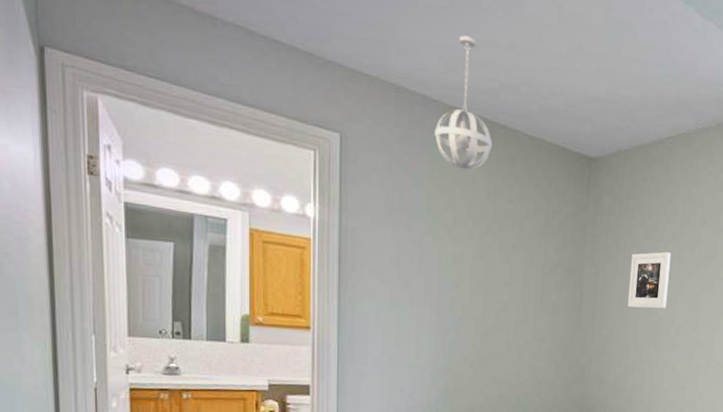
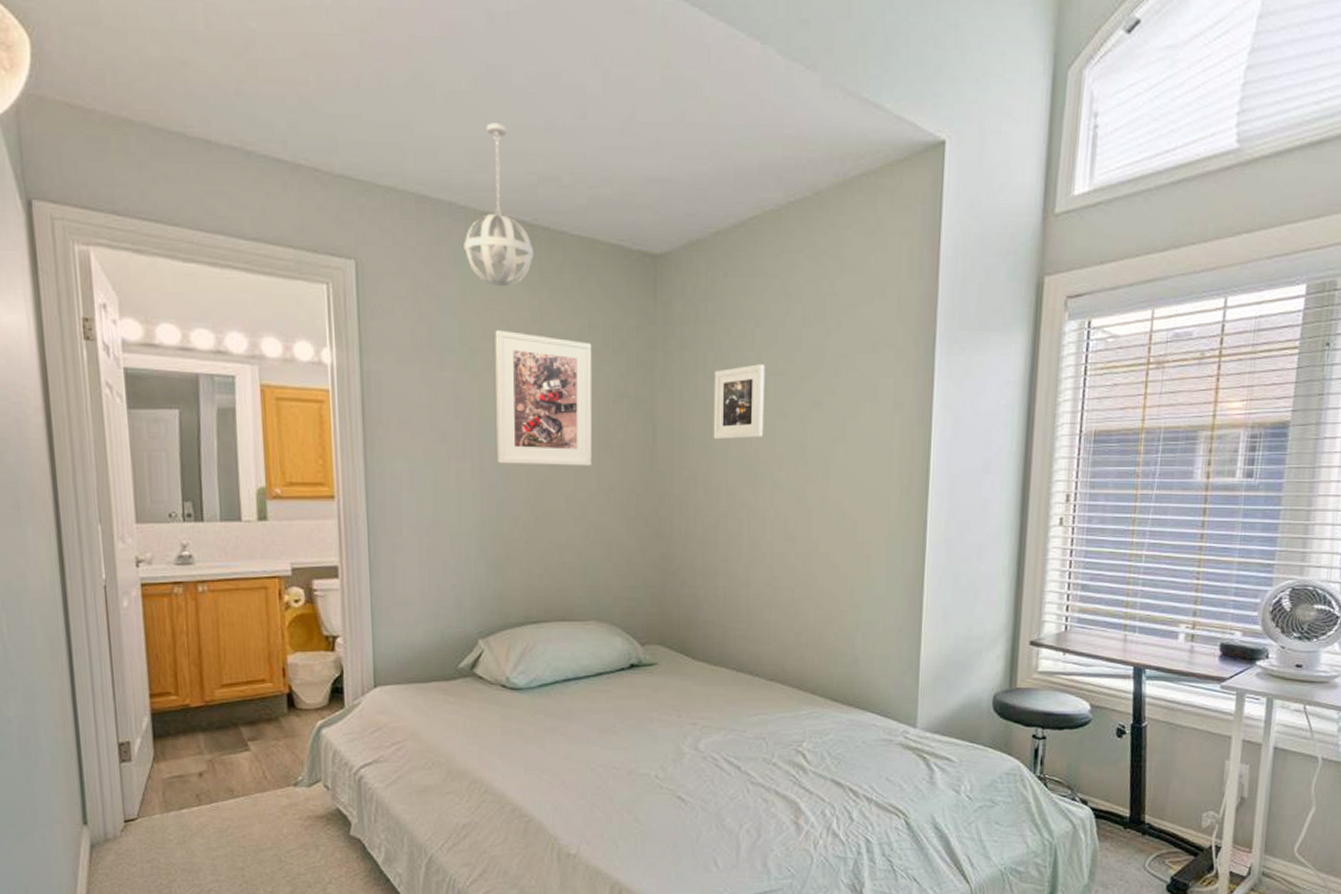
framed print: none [452,203,536,320] -> present [495,329,593,466]

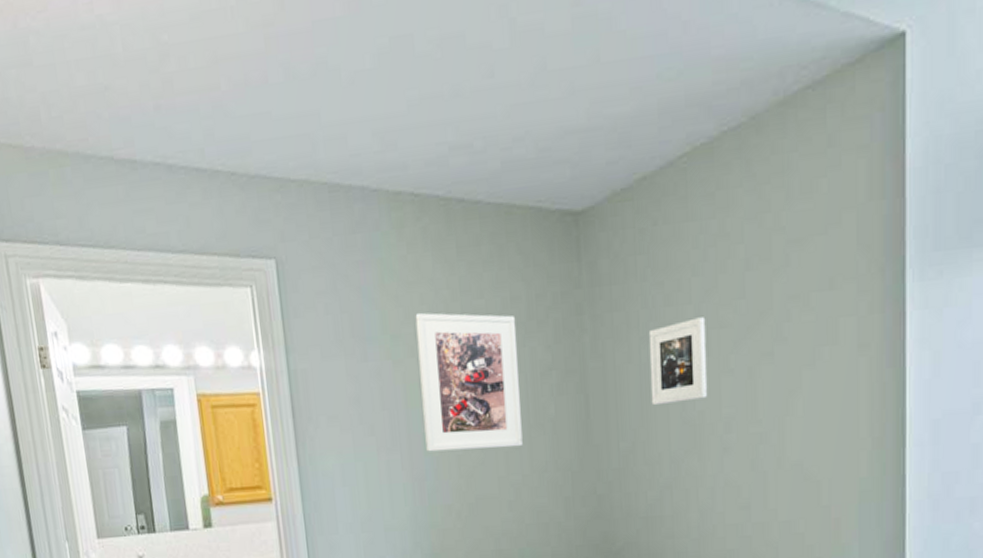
pendant light: present [464,123,534,287] -> none [378,96,450,269]

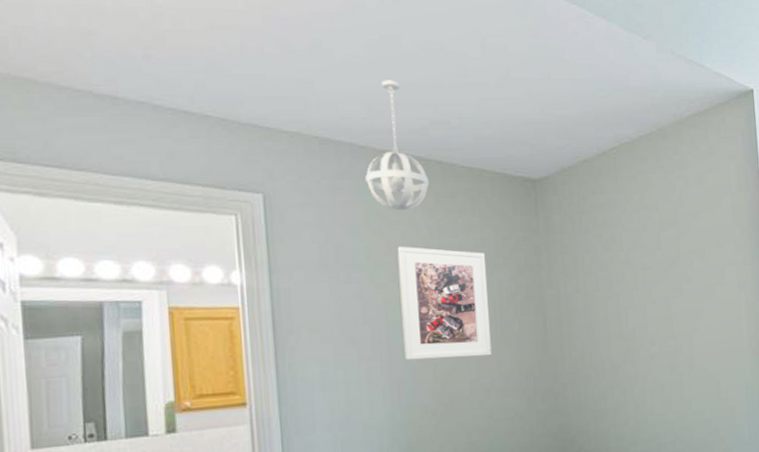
pendant light: none [378,96,450,269] -> present [365,80,430,211]
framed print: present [648,317,708,406] -> none [591,261,638,325]

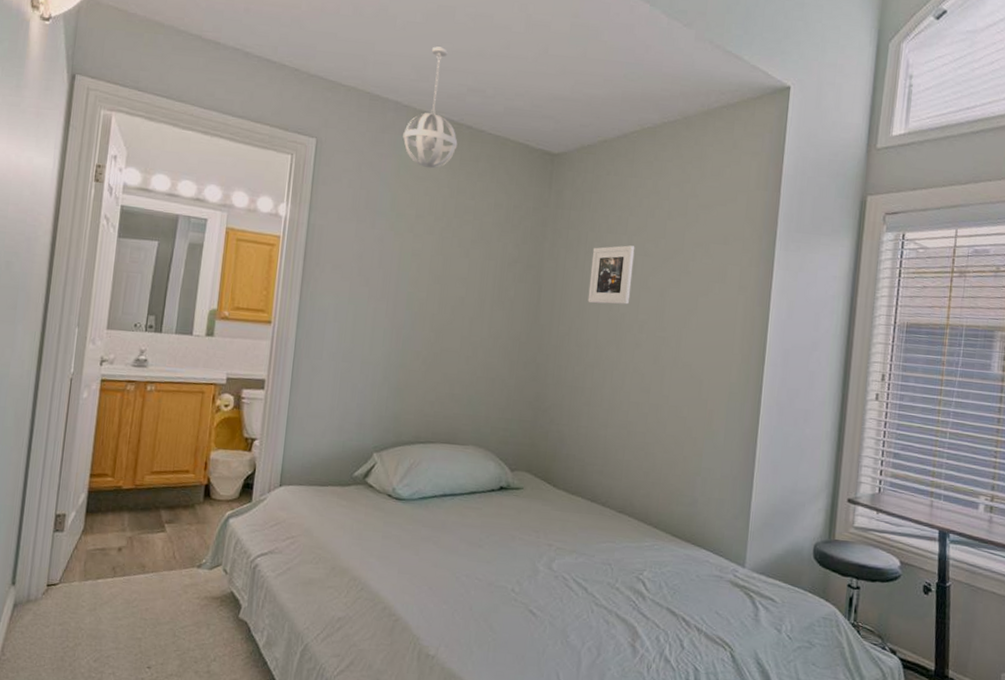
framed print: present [397,246,492,360] -> none [408,200,496,316]
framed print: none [591,261,638,325] -> present [587,245,635,305]

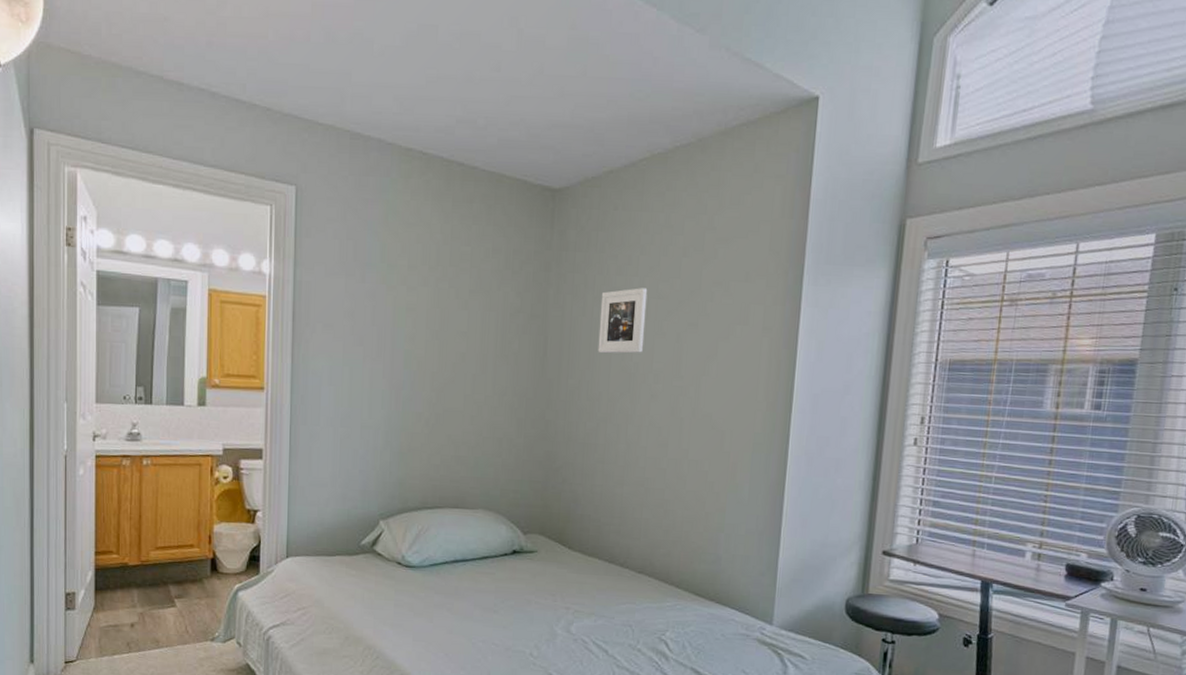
pendant light: present [402,46,458,169] -> none [389,73,449,213]

